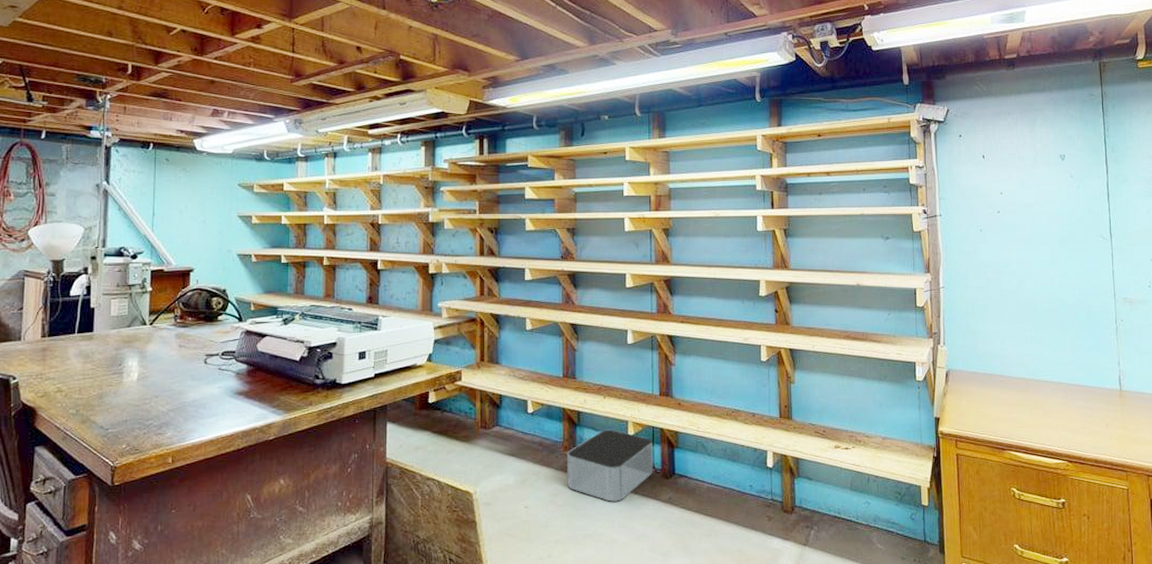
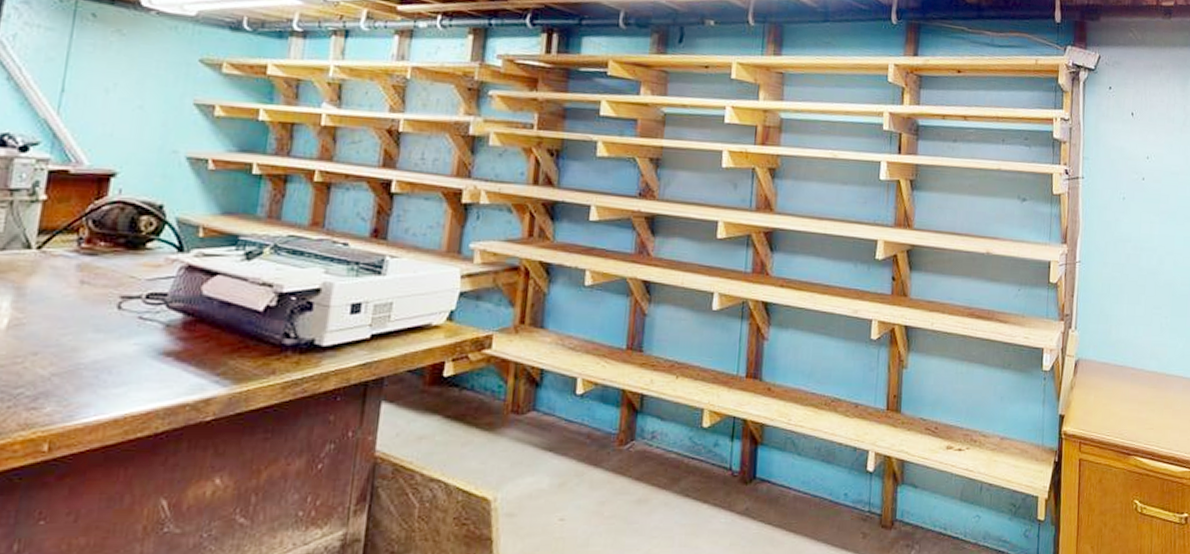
storage bin: present [567,429,653,502] -> none [618,419,732,513]

